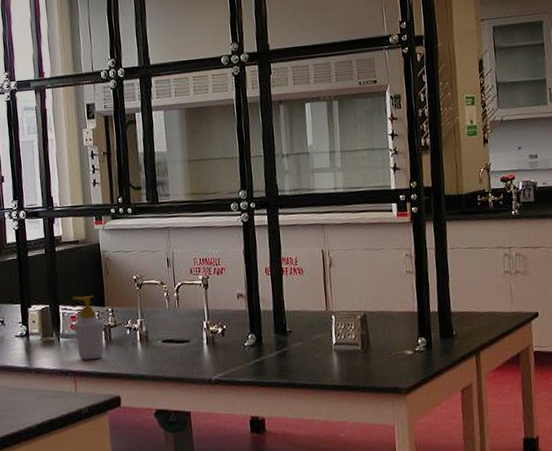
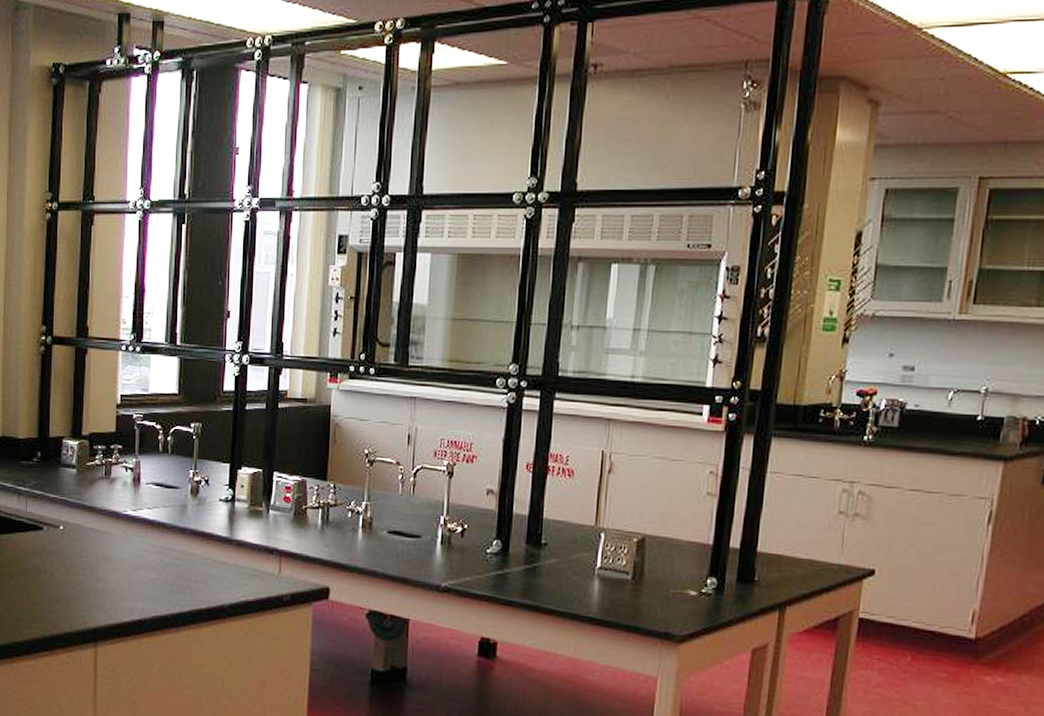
soap bottle: present [73,295,105,361] -> none [286,464,324,541]

